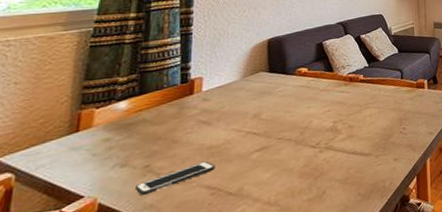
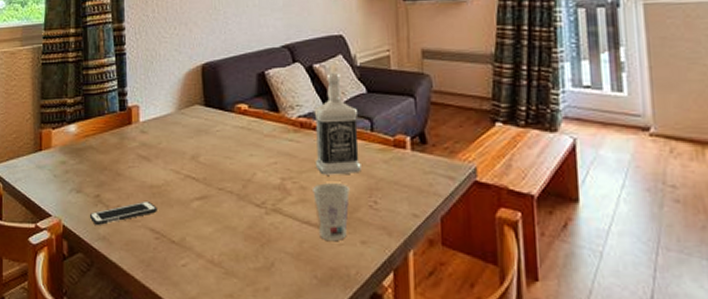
cup: none [358,118,386,164] -> present [313,183,350,240]
bottle: none [360,40,395,115] -> present [313,73,362,175]

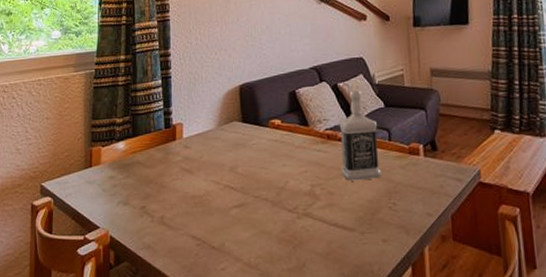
cell phone: present [89,200,157,225] -> none [135,210,199,234]
cup: present [313,183,350,240] -> none [339,188,372,240]

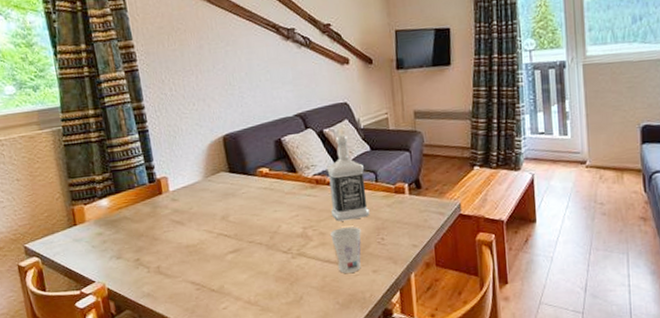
cup: none [339,188,372,240] -> present [330,226,362,273]

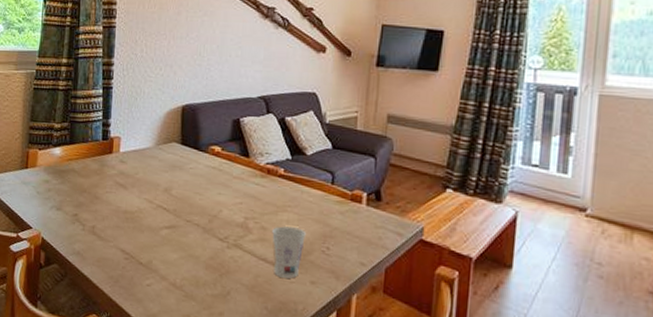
bottle: present [326,135,370,222] -> none [278,127,321,221]

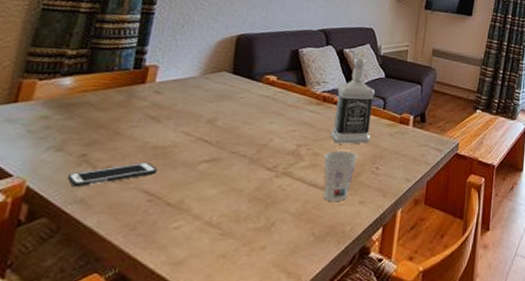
cell phone: none [66,224,129,242] -> present [66,161,157,187]
bottle: none [278,127,321,221] -> present [331,58,375,144]

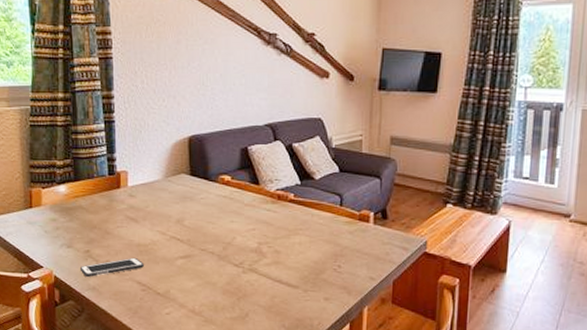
cup: present [323,151,357,201] -> none [285,248,318,297]
bottle: present [331,58,375,144] -> none [290,153,329,242]

